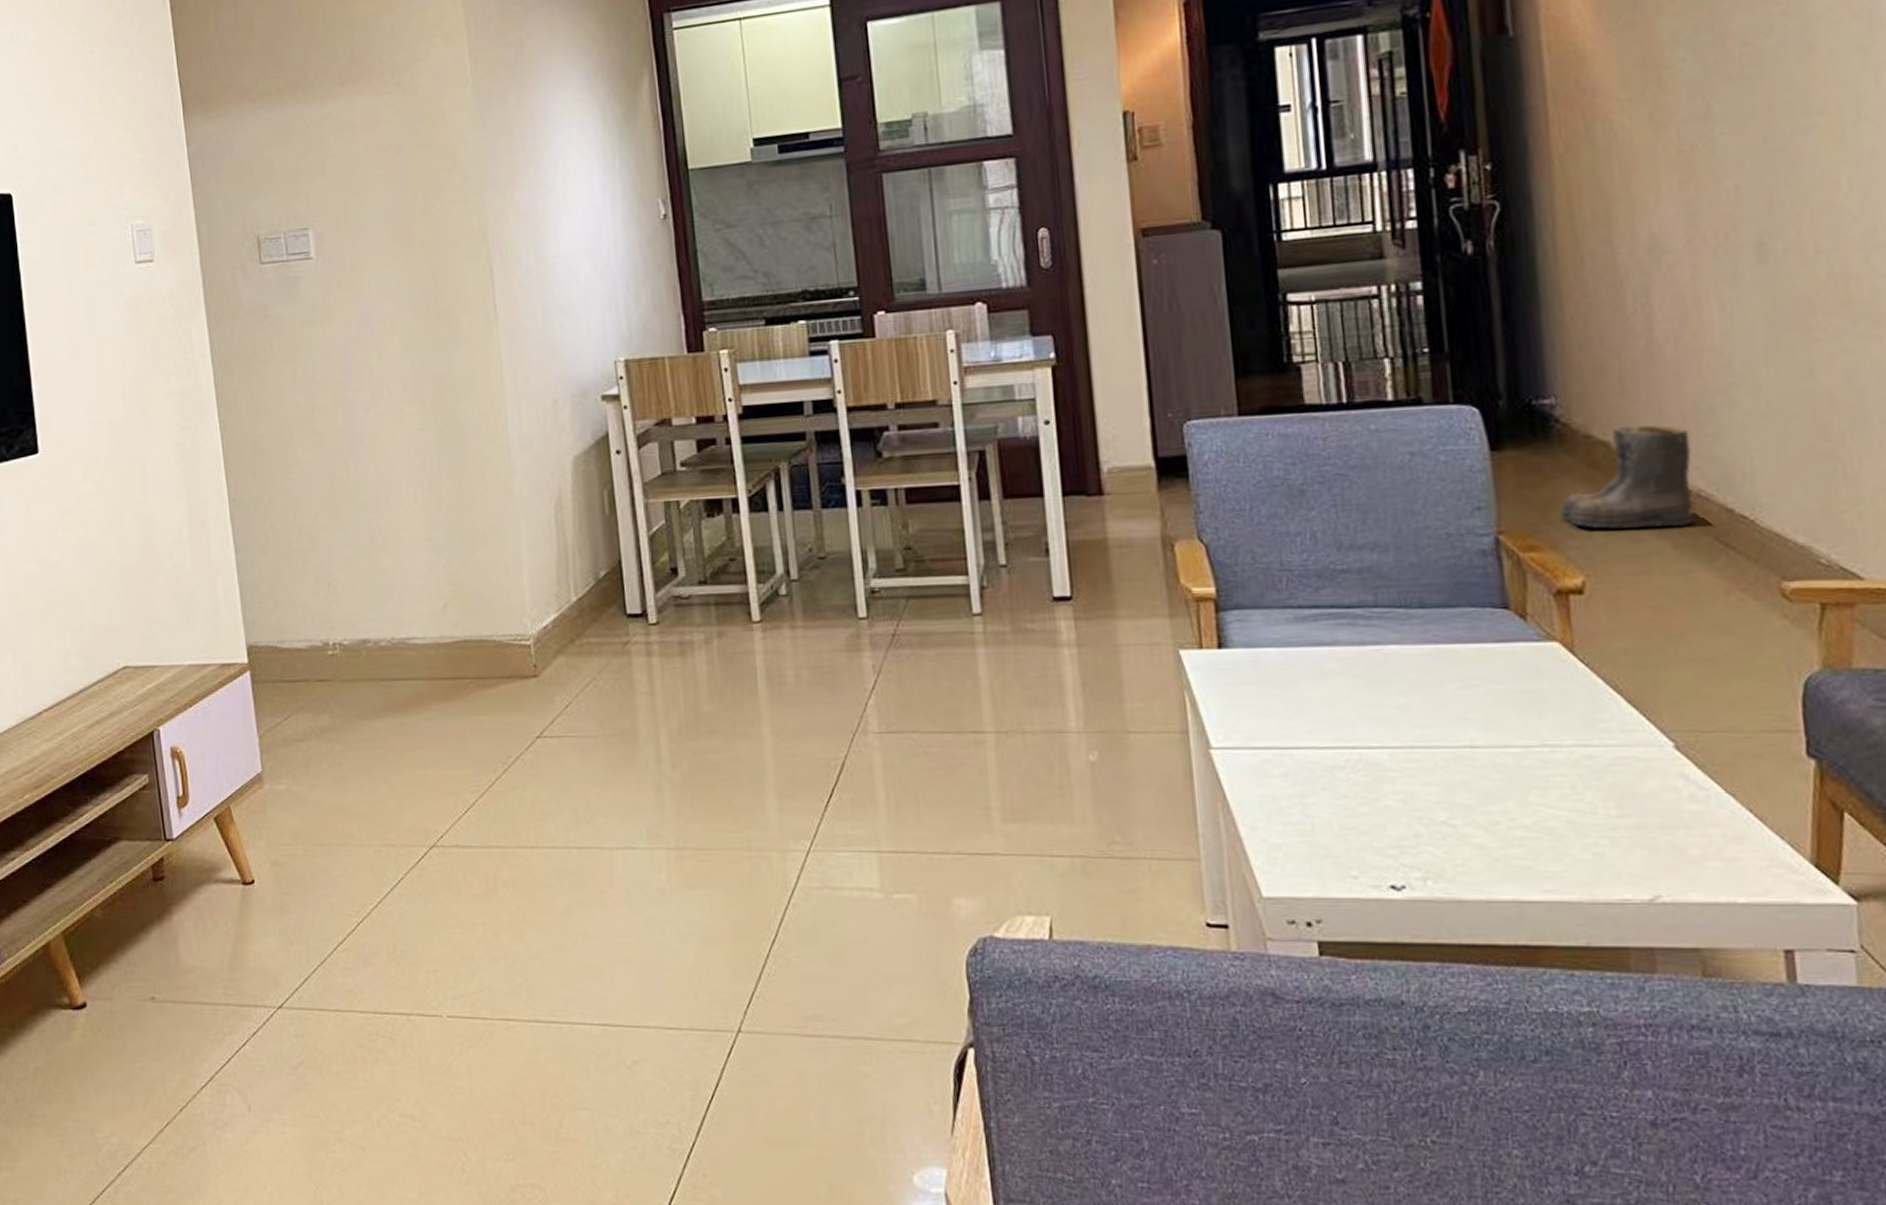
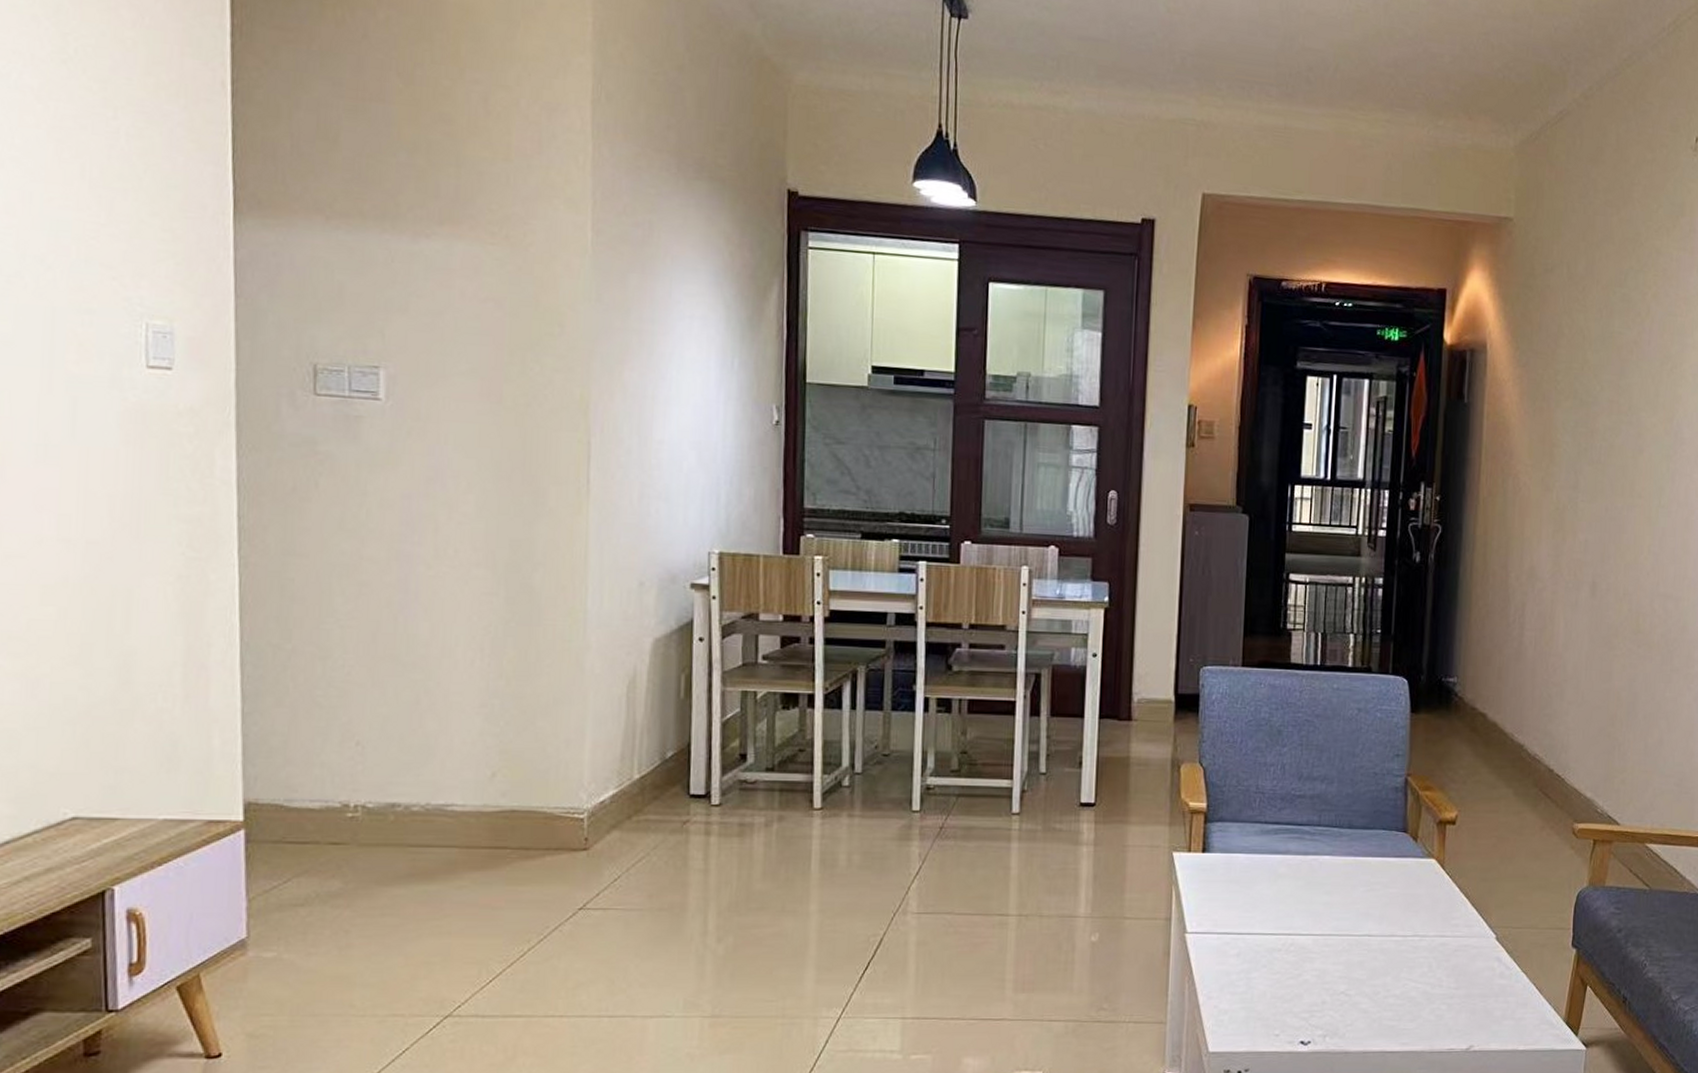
boots: present [1560,424,1697,530] -> none [1448,703,1535,780]

